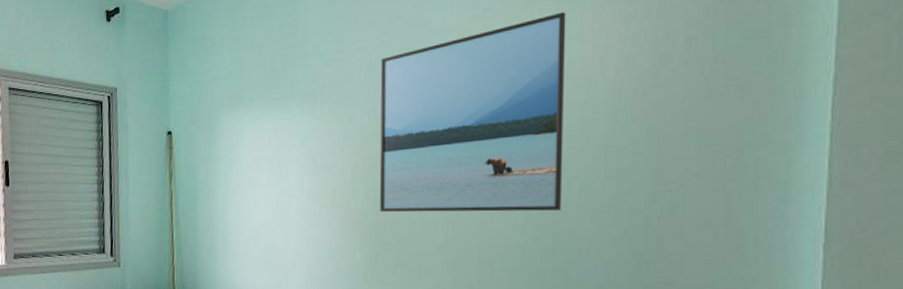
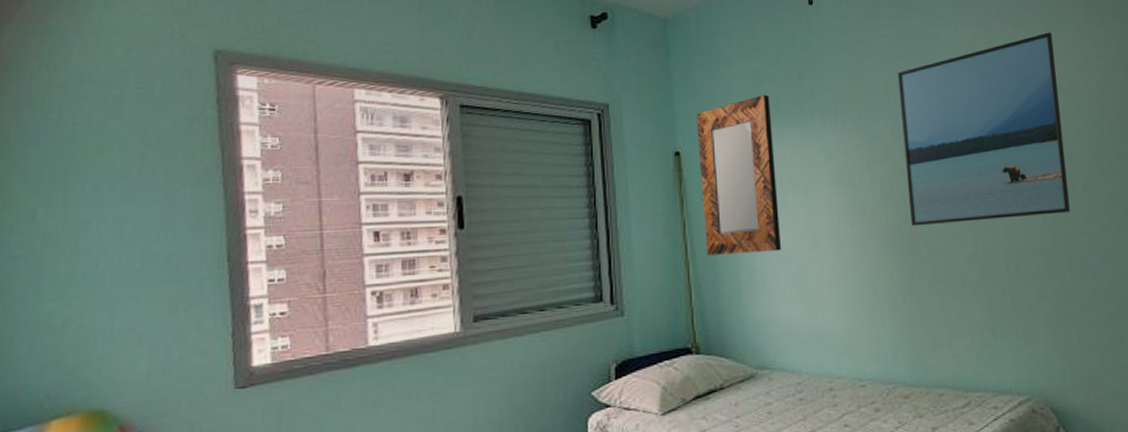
home mirror: none [187,80,254,225] -> present [696,94,782,256]

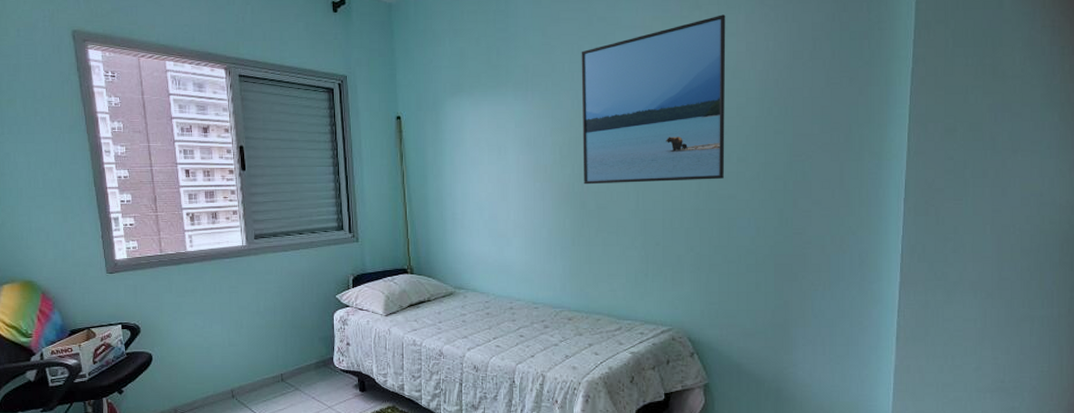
home mirror: present [696,94,782,256] -> none [413,69,478,200]

